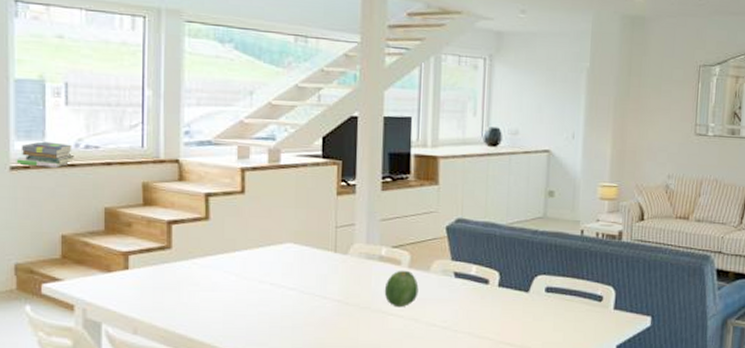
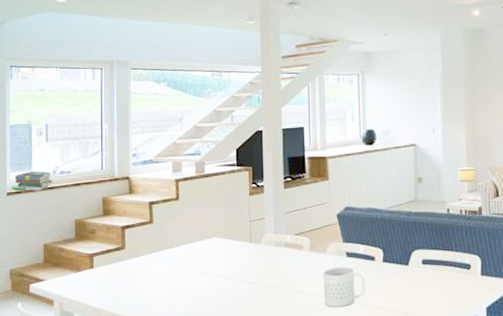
fruit: present [384,270,419,308] -> none [291,253,318,286]
mug: none [423,288,475,335] -> present [323,266,365,307]

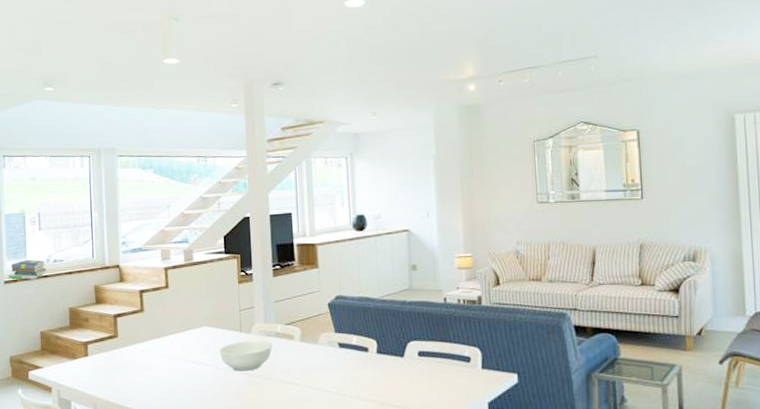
bowl: none [228,250,282,281] -> present [219,340,272,371]
mug: present [323,266,365,307] -> none [315,357,359,399]

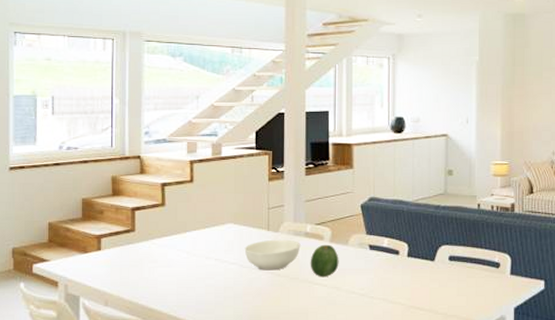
books: present [8,259,46,280] -> none [14,145,58,167]
fruit: none [282,343,310,377] -> present [310,244,339,278]

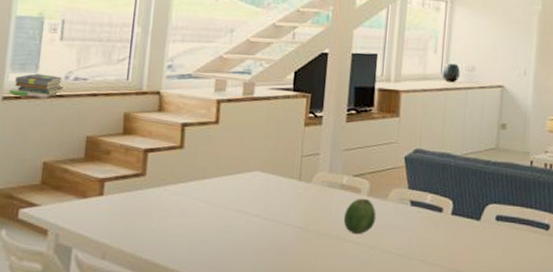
books: none [14,145,58,167] -> present [8,73,63,98]
bowl: present [244,239,301,271] -> none [270,190,335,225]

